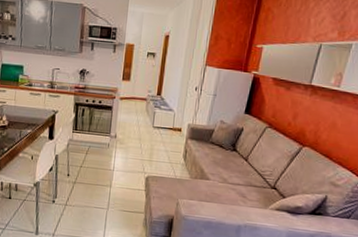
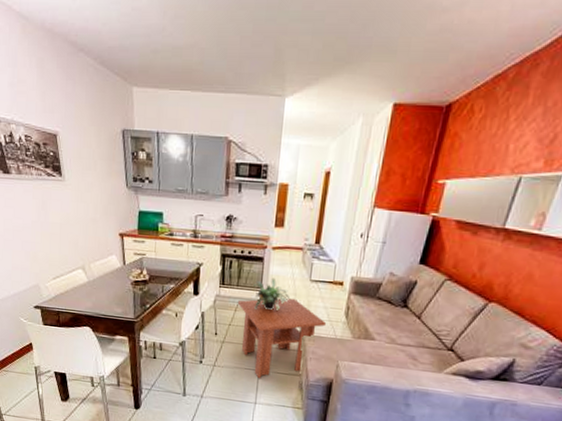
coffee table: none [89,142,168,216] -> present [238,298,327,378]
potted plant: none [103,124,136,154] -> present [254,277,291,311]

